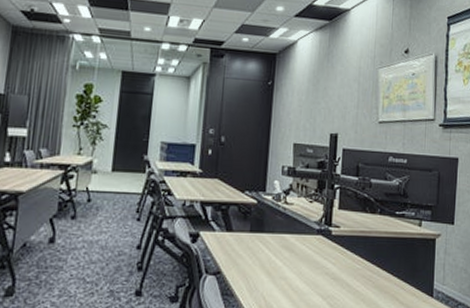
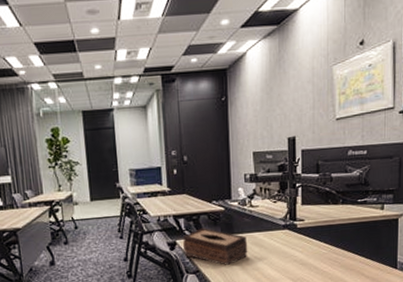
tissue box: none [206,221,278,269] -> present [183,228,248,265]

